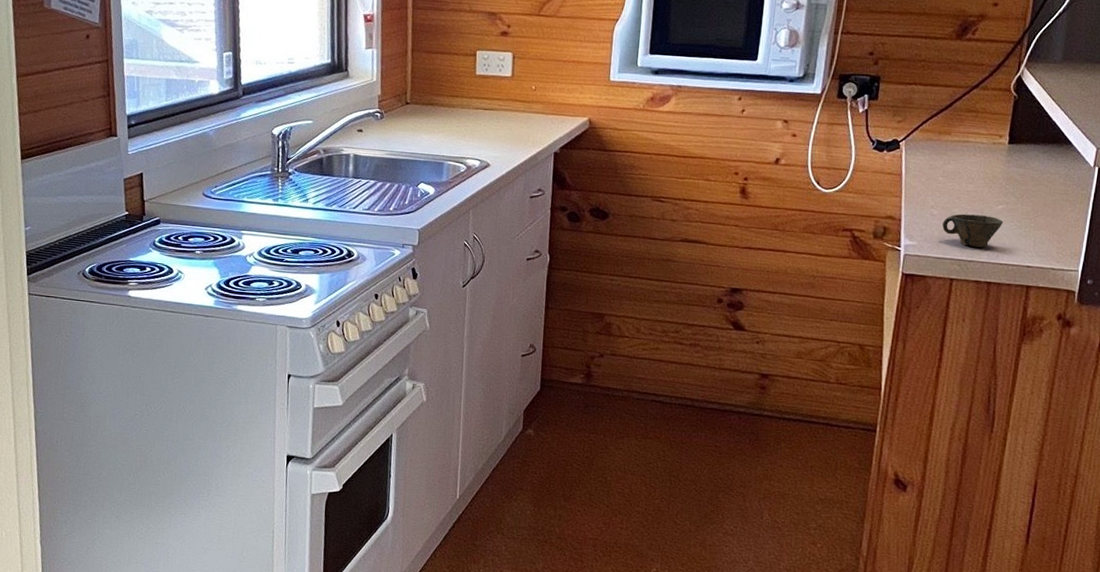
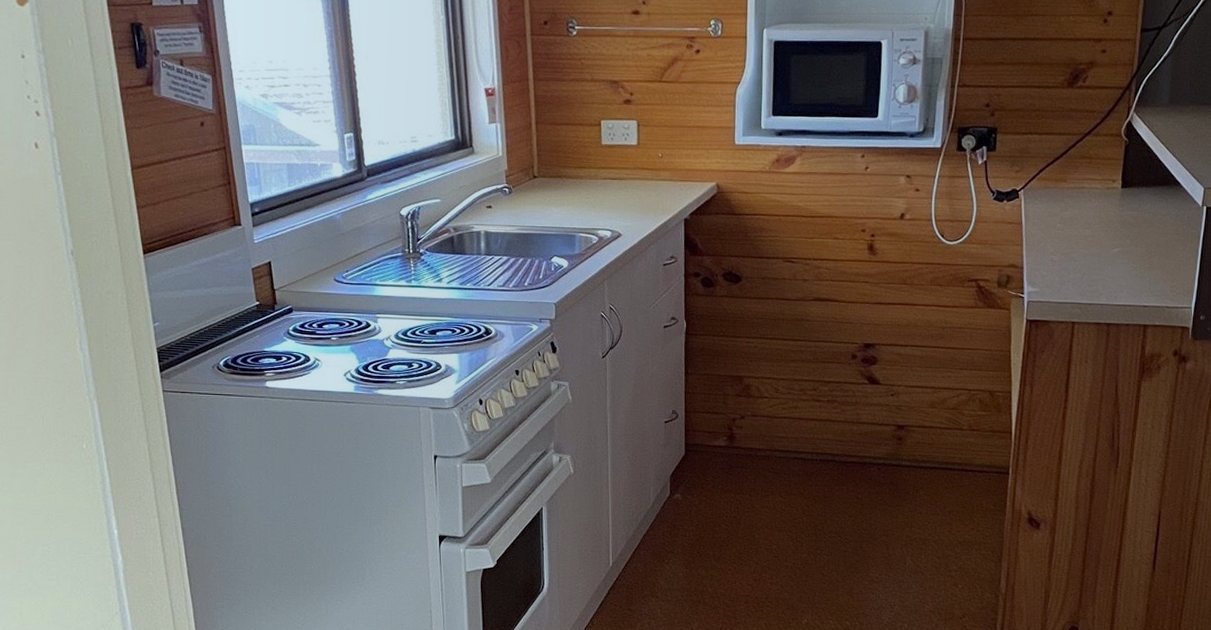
cup: present [942,213,1003,248] -> none [1062,258,1119,290]

